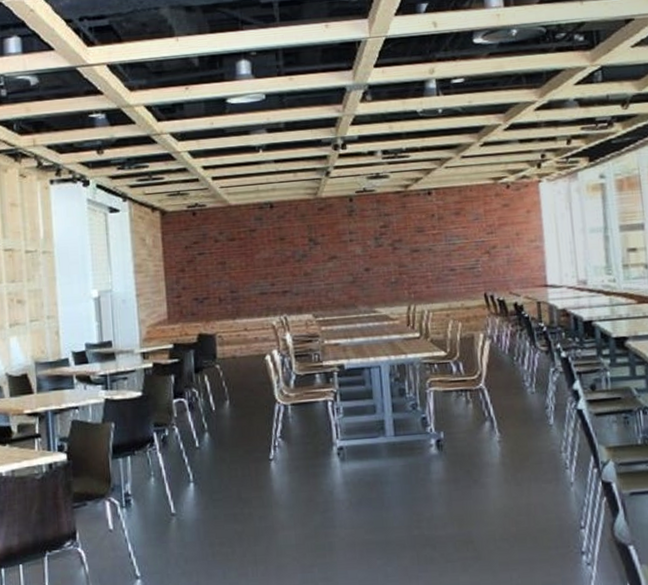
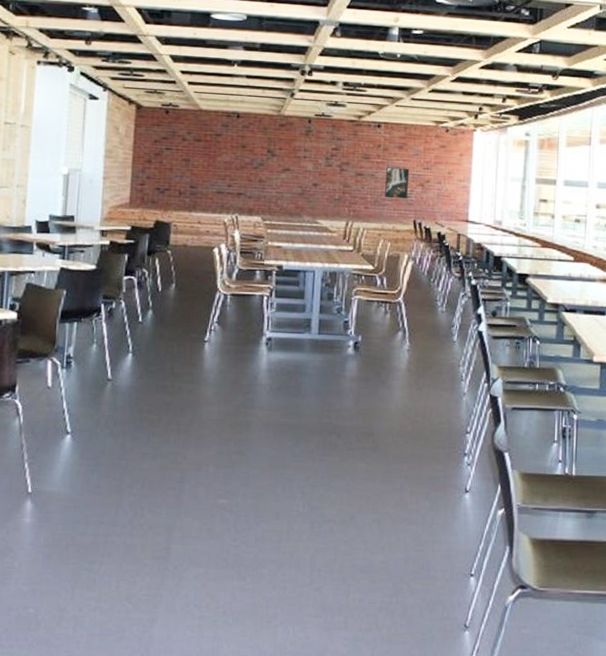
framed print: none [444,235,473,273] -> present [385,167,410,199]

